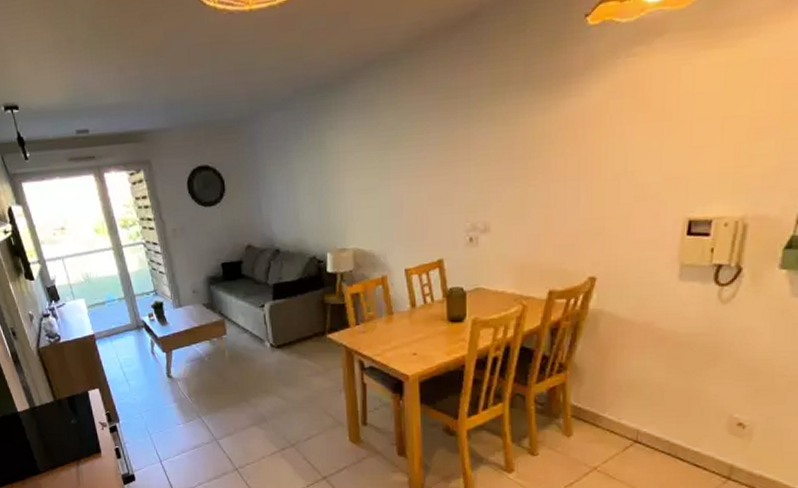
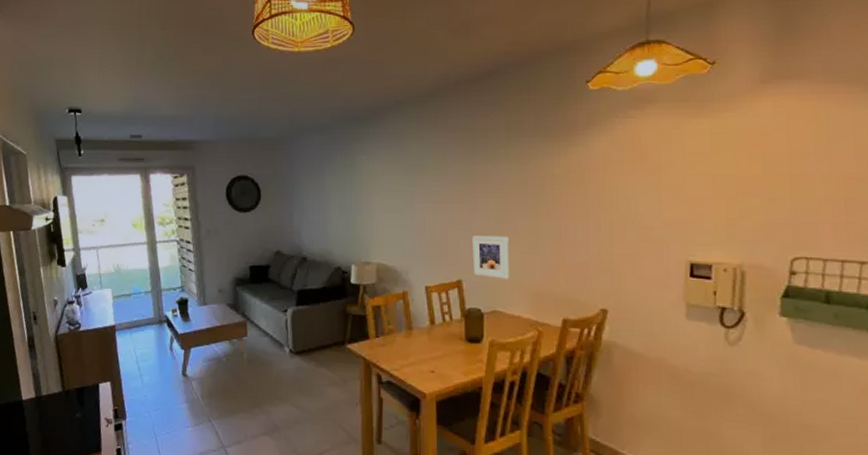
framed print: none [454,207,493,255] -> present [472,235,509,279]

